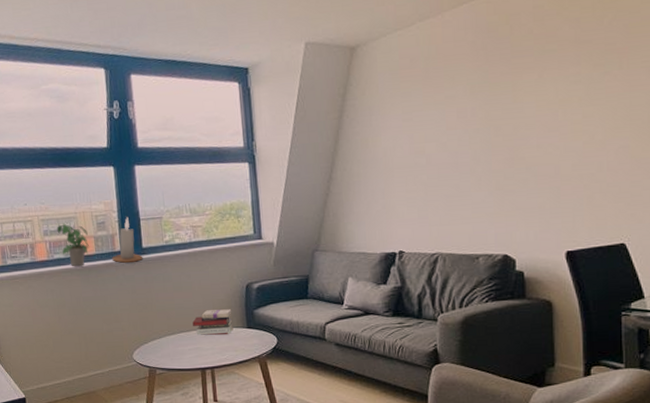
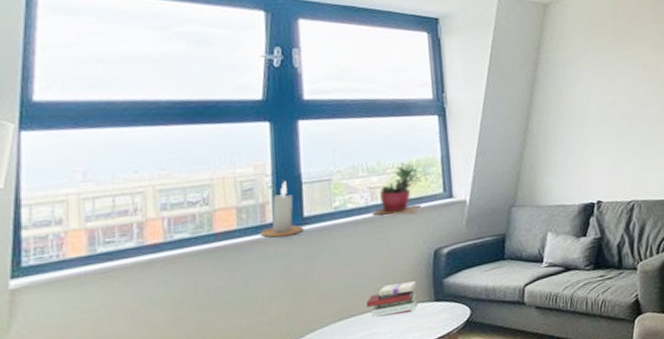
potted plant: present [56,223,89,267] -> none [181,192,228,248]
succulent plant: none [195,205,235,253] -> present [373,162,422,216]

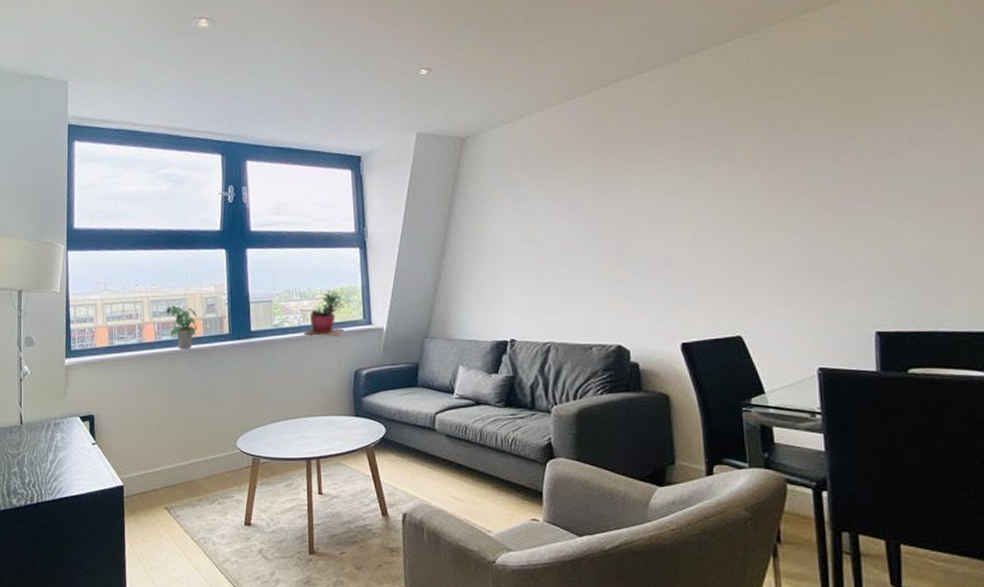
potted plant: none [181,192,228,248] -> present [166,304,197,349]
candle: present [260,181,304,238] -> none [220,300,251,347]
books: present [367,281,418,318] -> none [299,396,341,424]

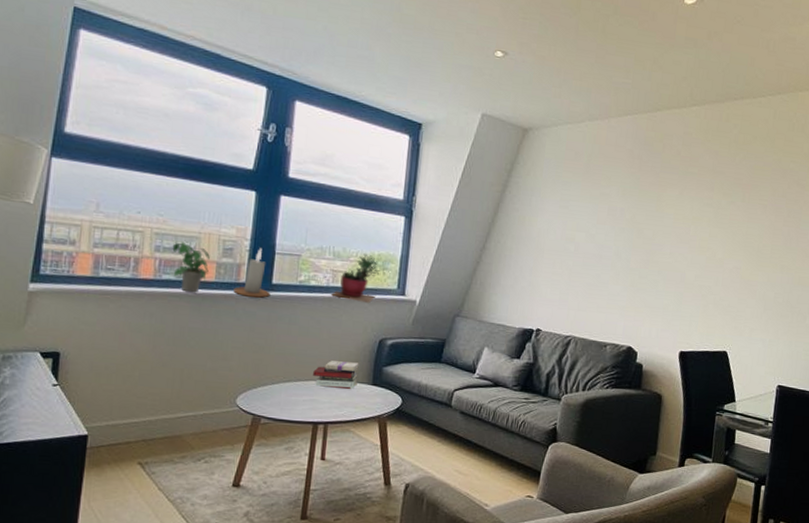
candle: none [220,300,251,347] -> present [233,248,270,298]
books: none [299,396,341,424] -> present [313,361,359,390]

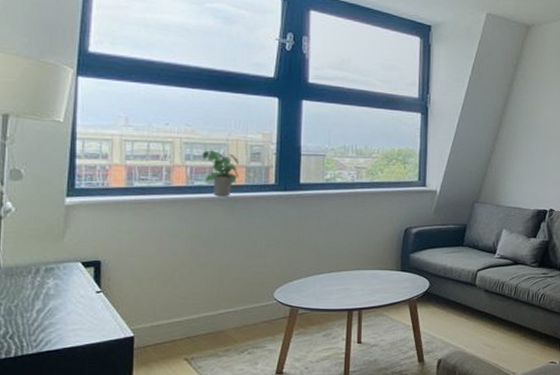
candle: present [233,248,270,298] -> none [264,150,299,198]
books: present [313,361,359,390] -> none [345,251,387,277]
succulent plant: present [331,253,380,304] -> none [357,150,401,196]

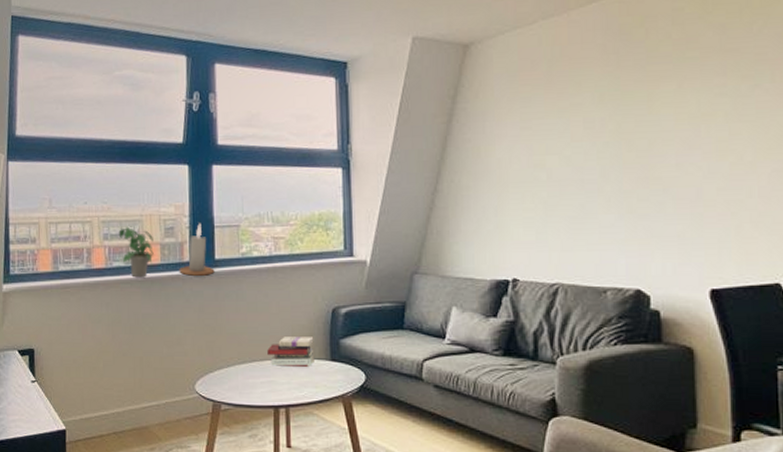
candle: none [264,150,299,198] -> present [179,223,215,277]
books: none [345,251,387,277] -> present [267,337,315,368]

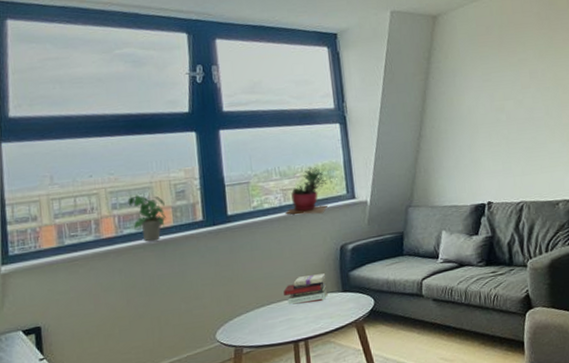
candle: present [179,223,215,277] -> none [192,184,228,234]
succulent plant: none [275,215,323,270] -> present [286,167,328,215]

